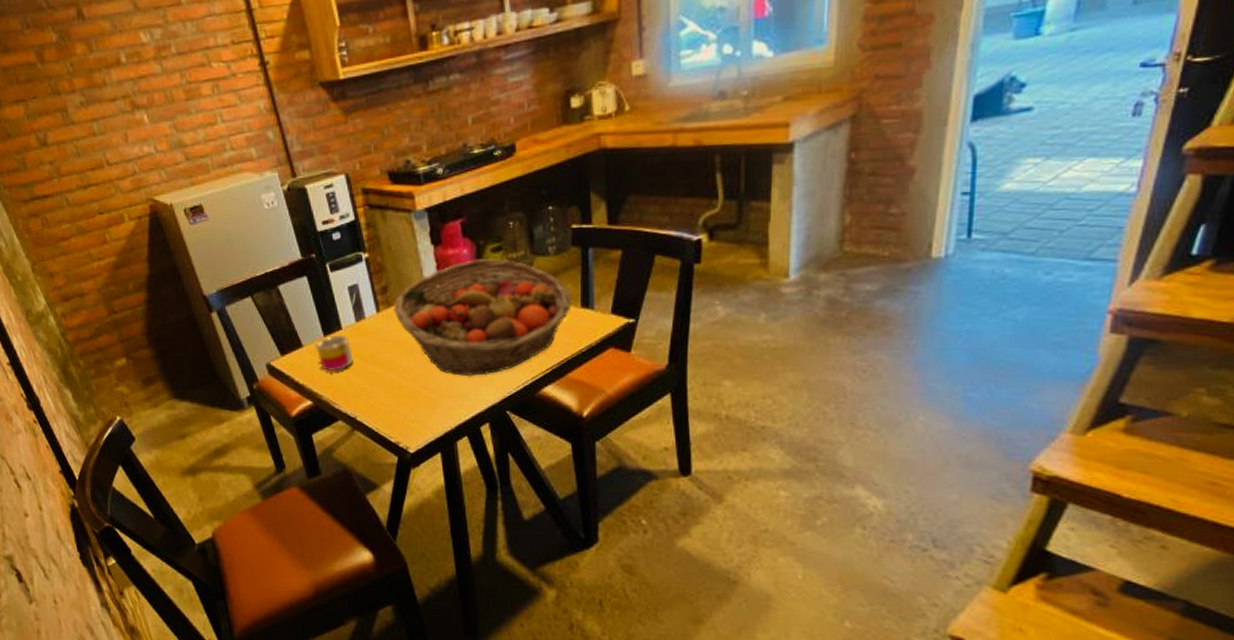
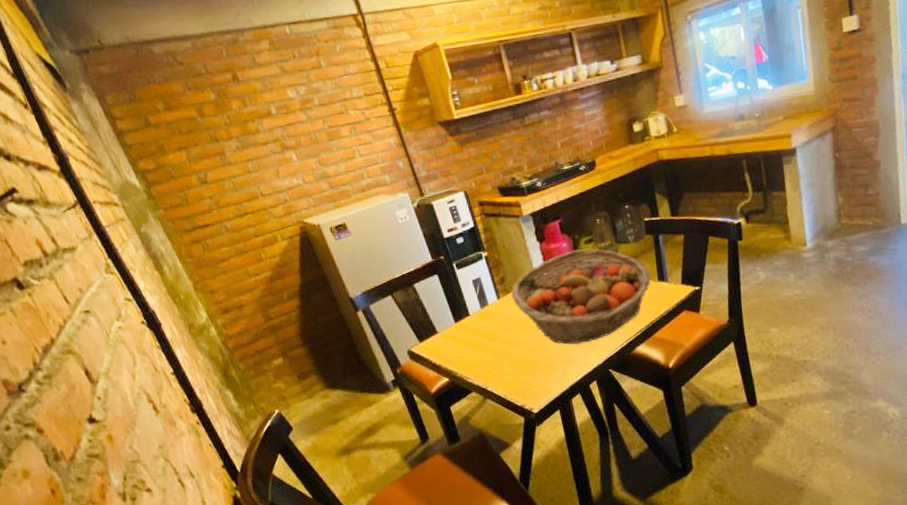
mug: present [315,335,353,371] -> none [448,320,481,352]

